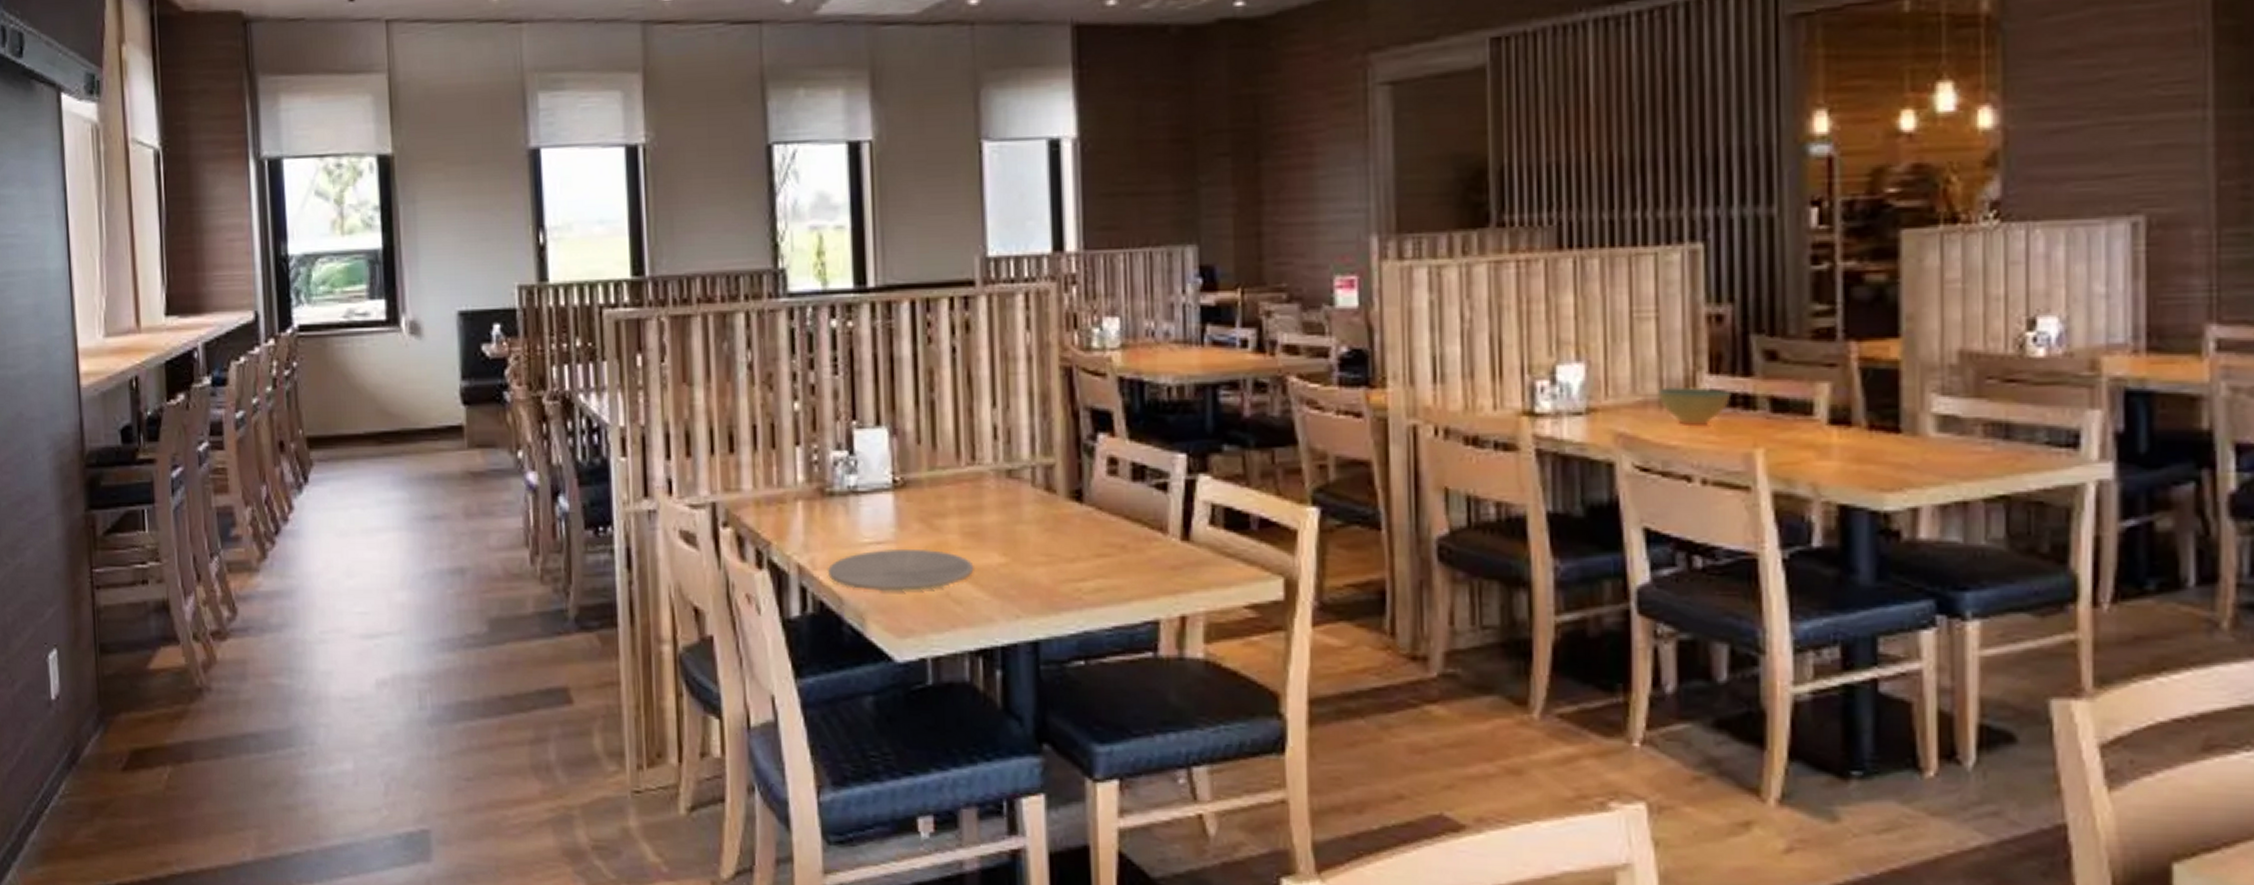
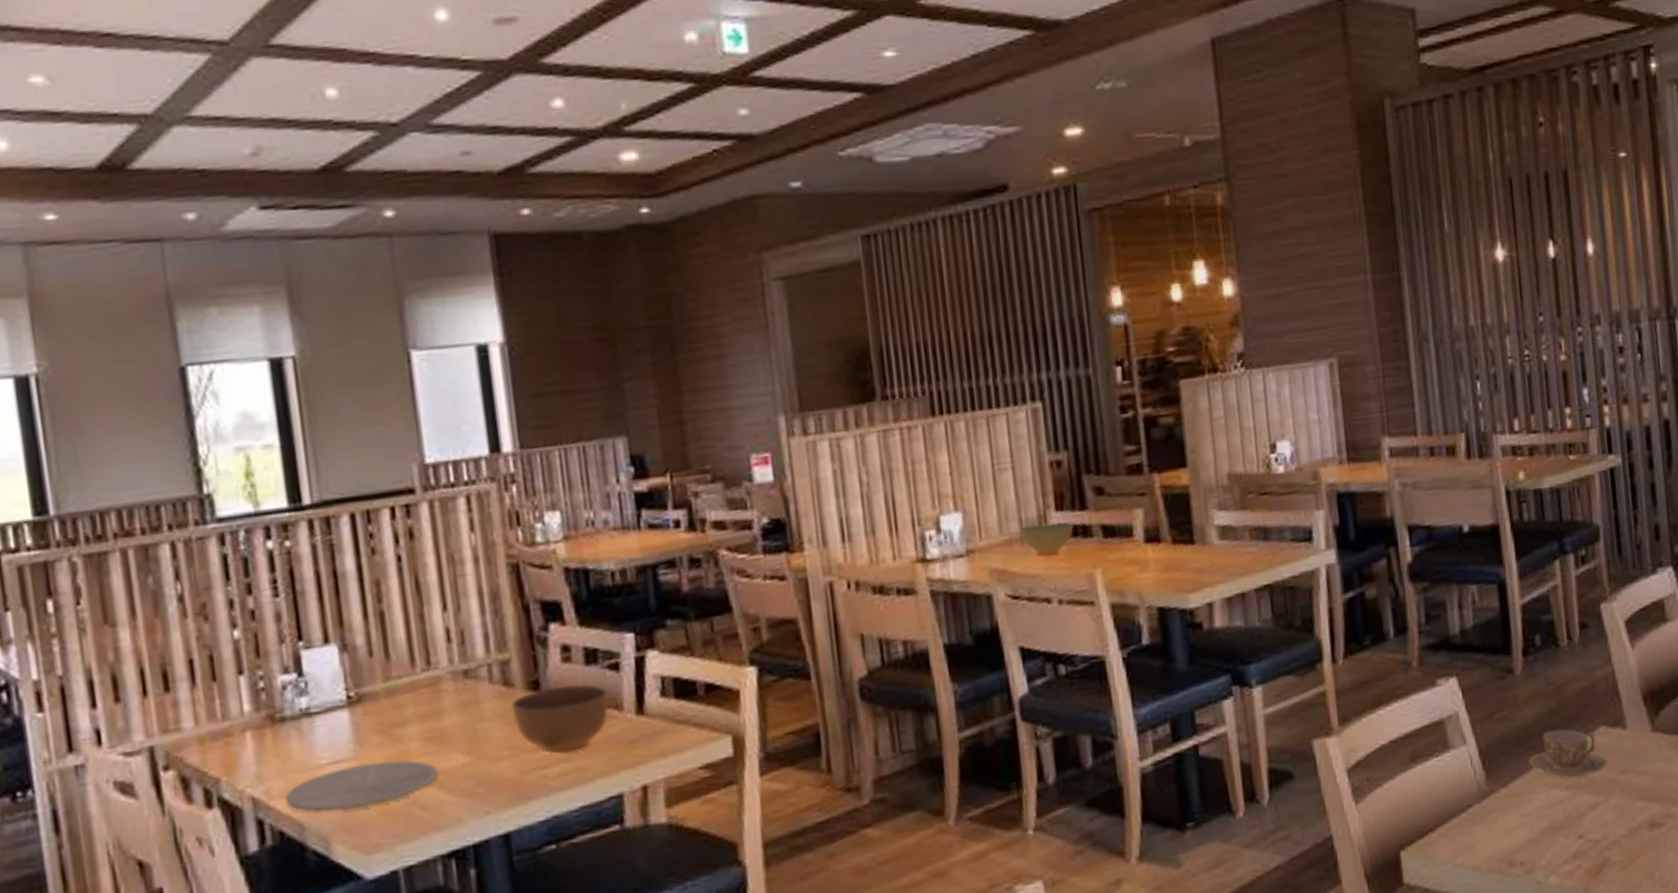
bowl: none [1052,499,1154,568] -> present [511,683,609,753]

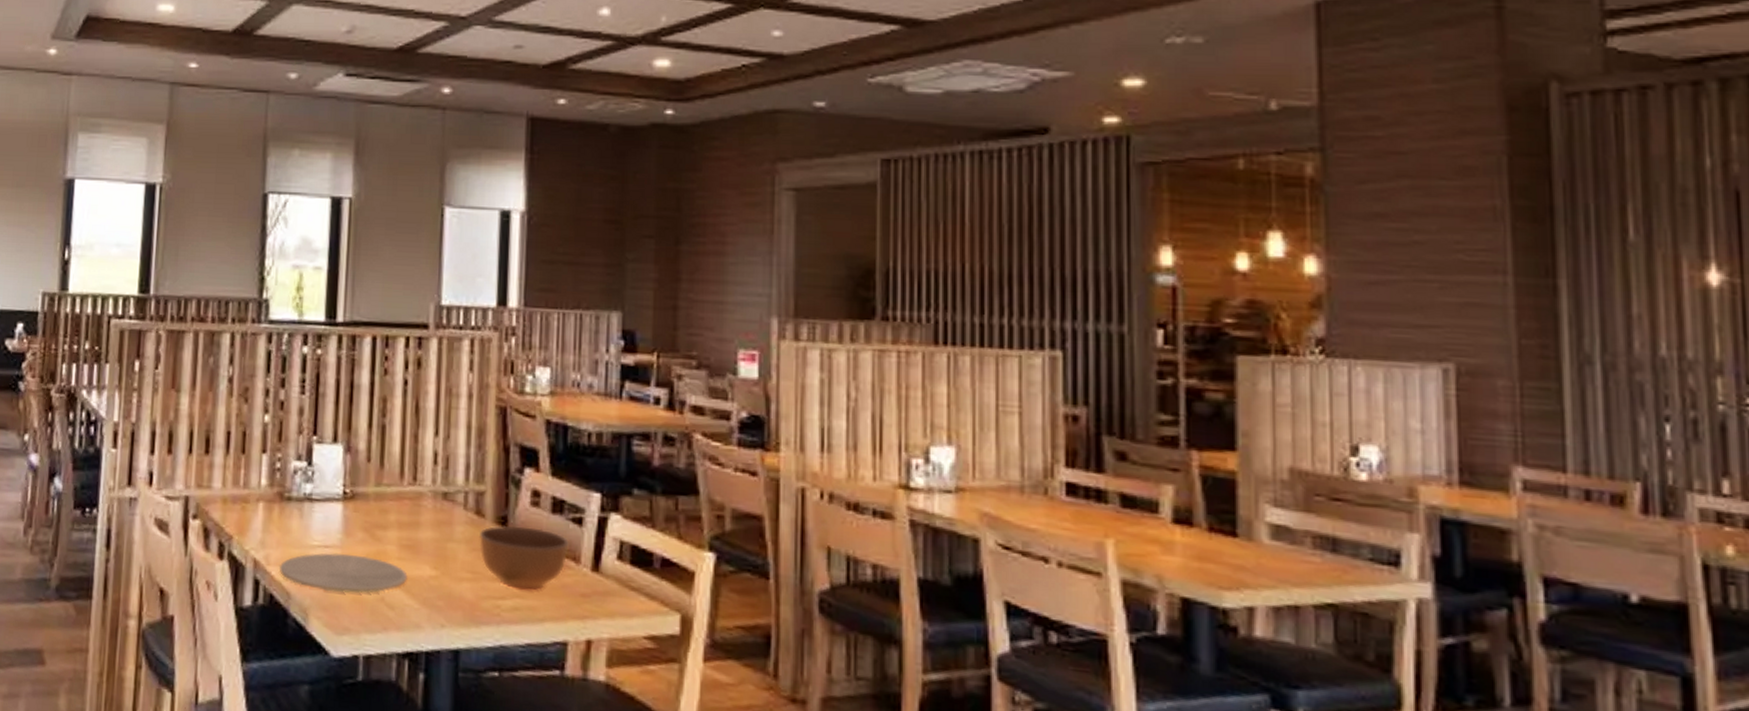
bowl: present [1018,523,1074,557] -> none [1018,476,1086,513]

